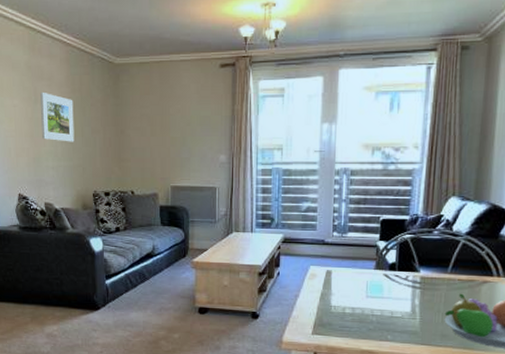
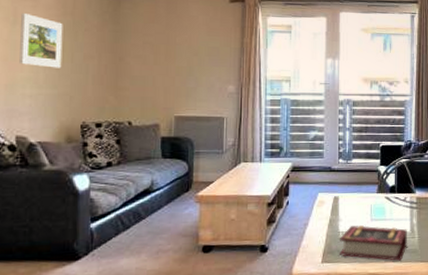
book: none [331,301,407,341] -> present [340,225,407,261]

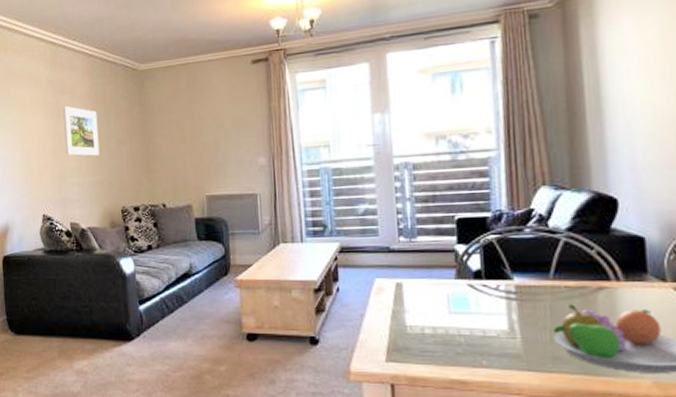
book: present [340,225,407,261] -> none [408,319,505,367]

